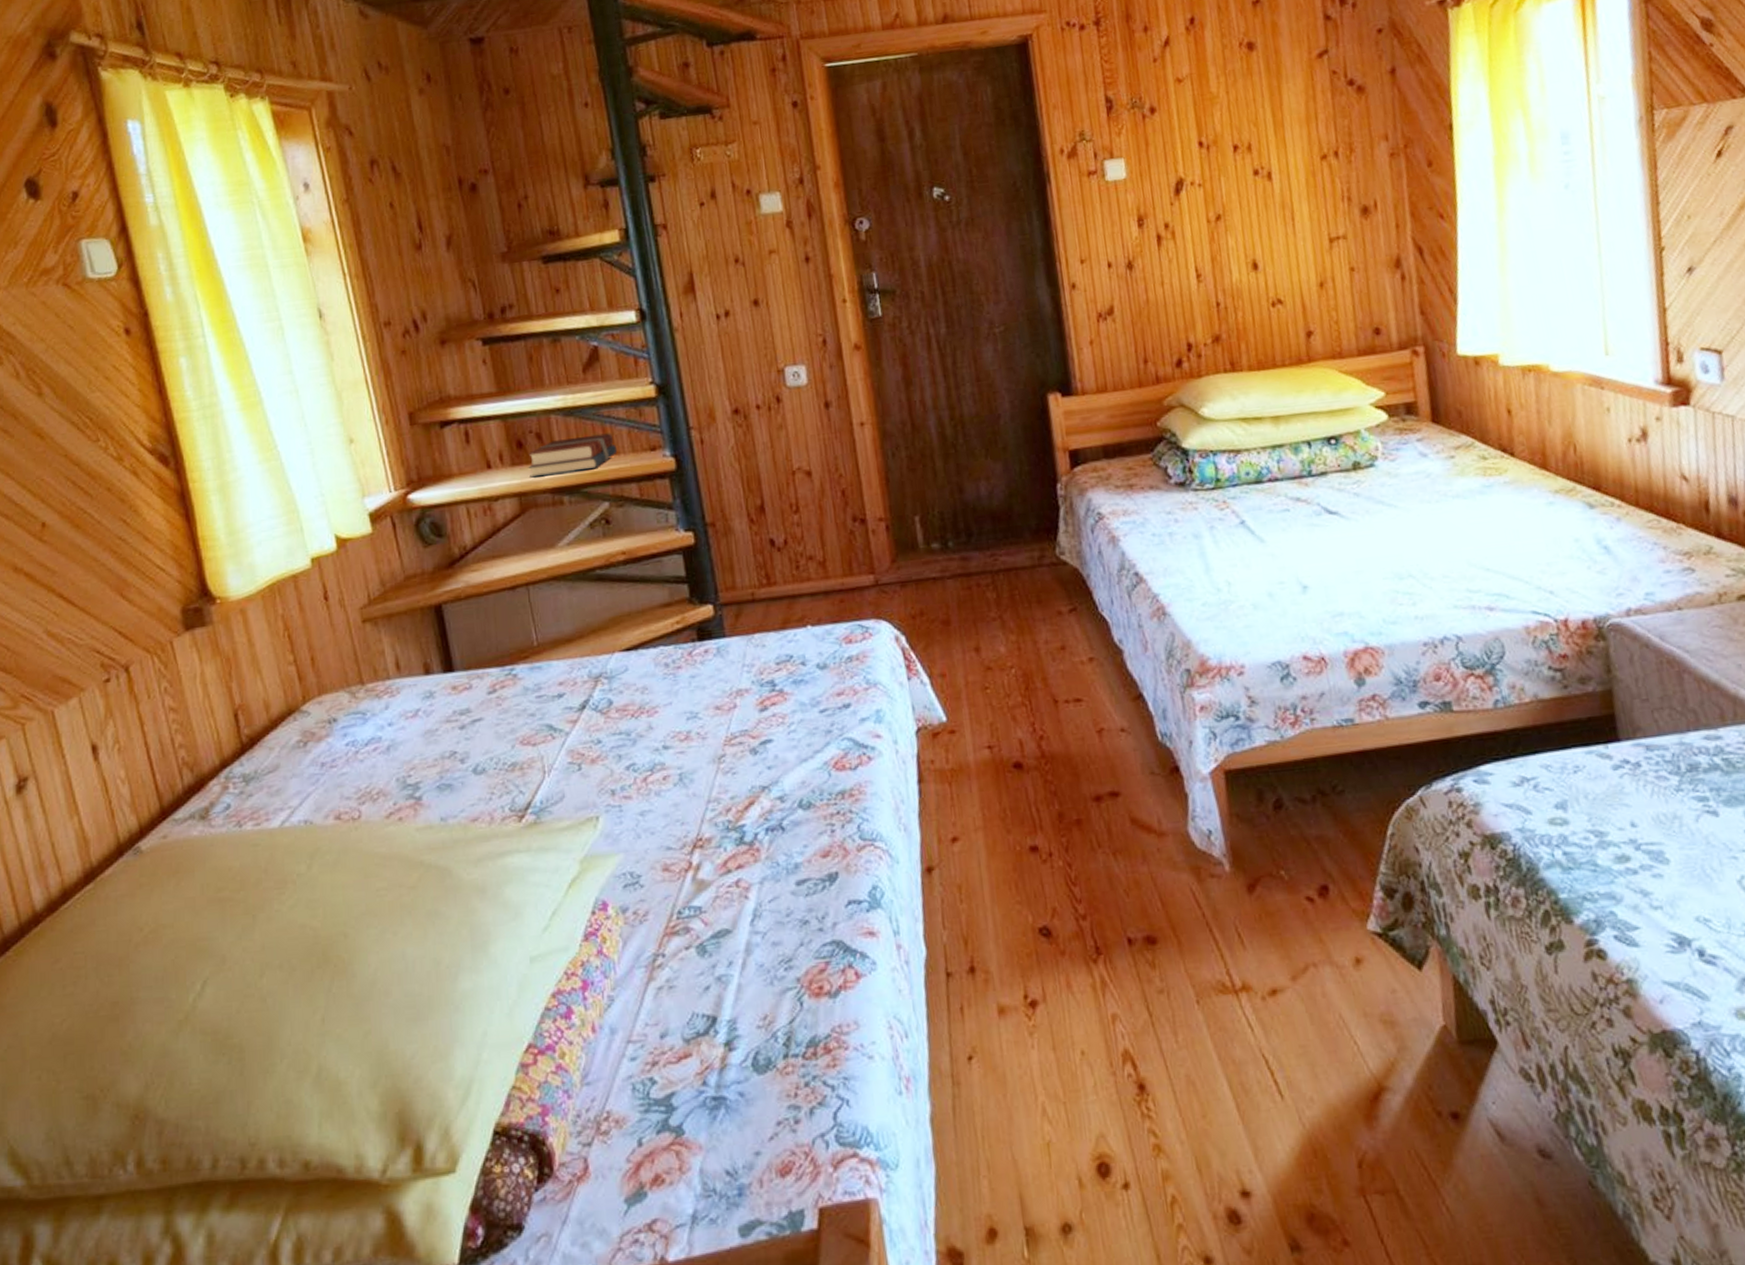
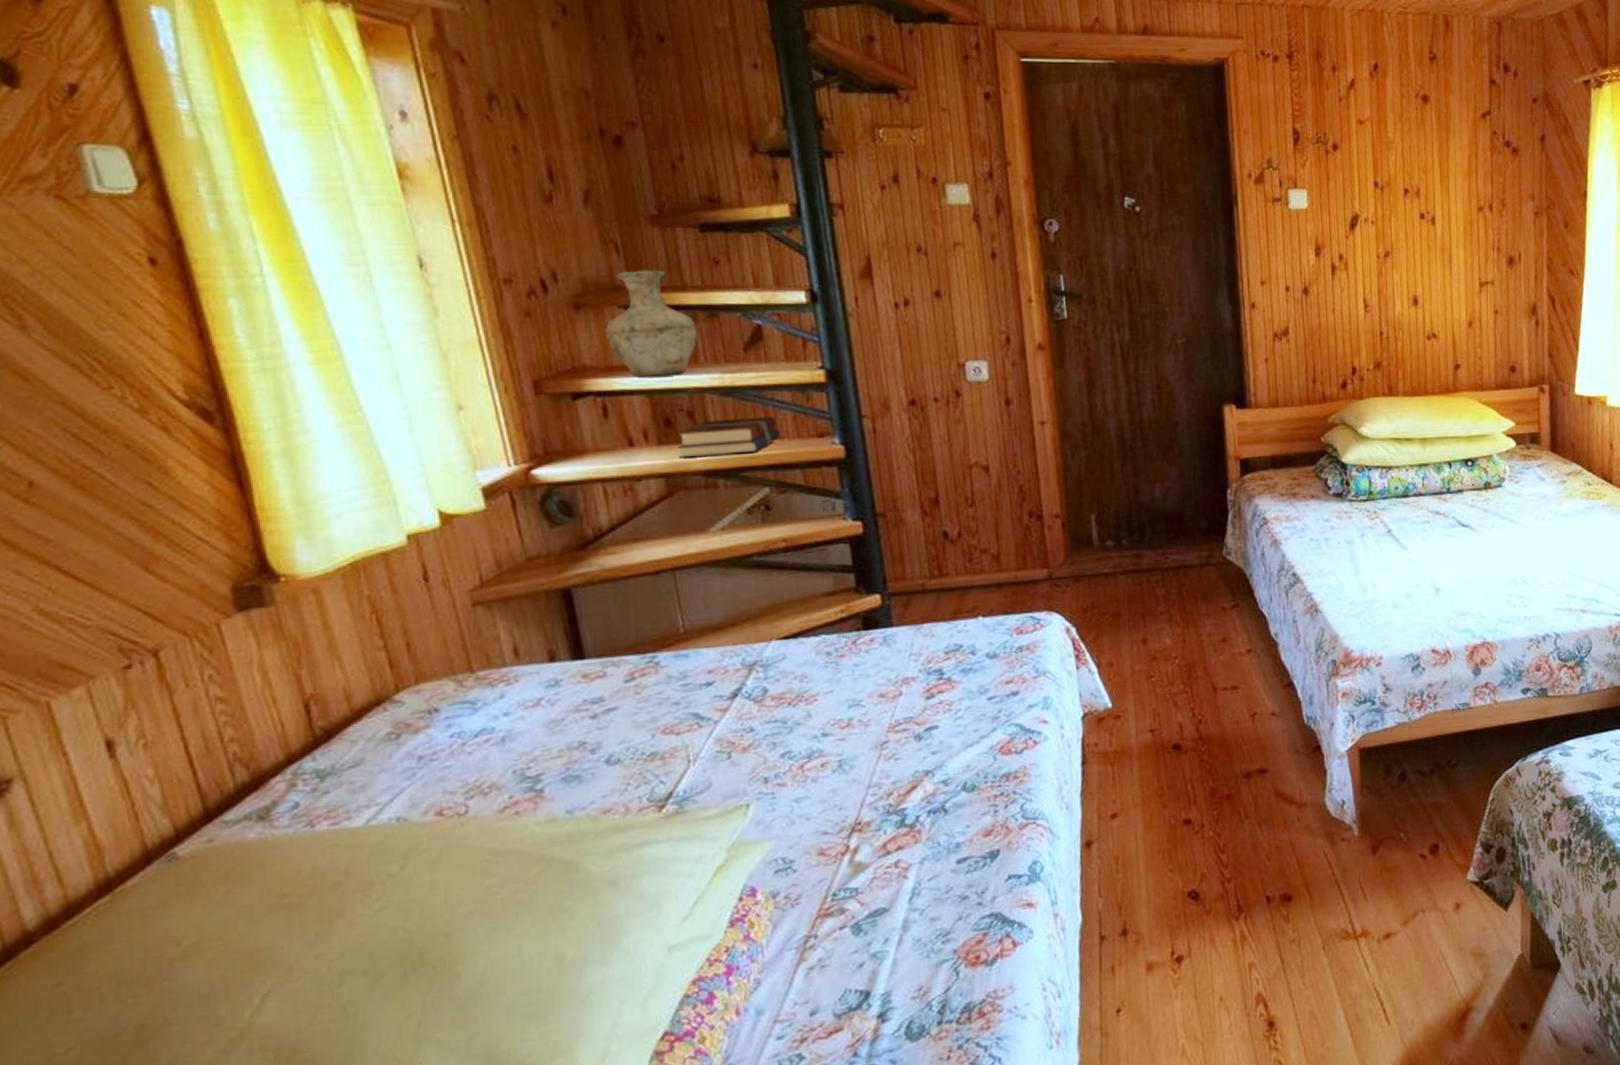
vase: none [466,302,543,404] -> present [606,269,697,377]

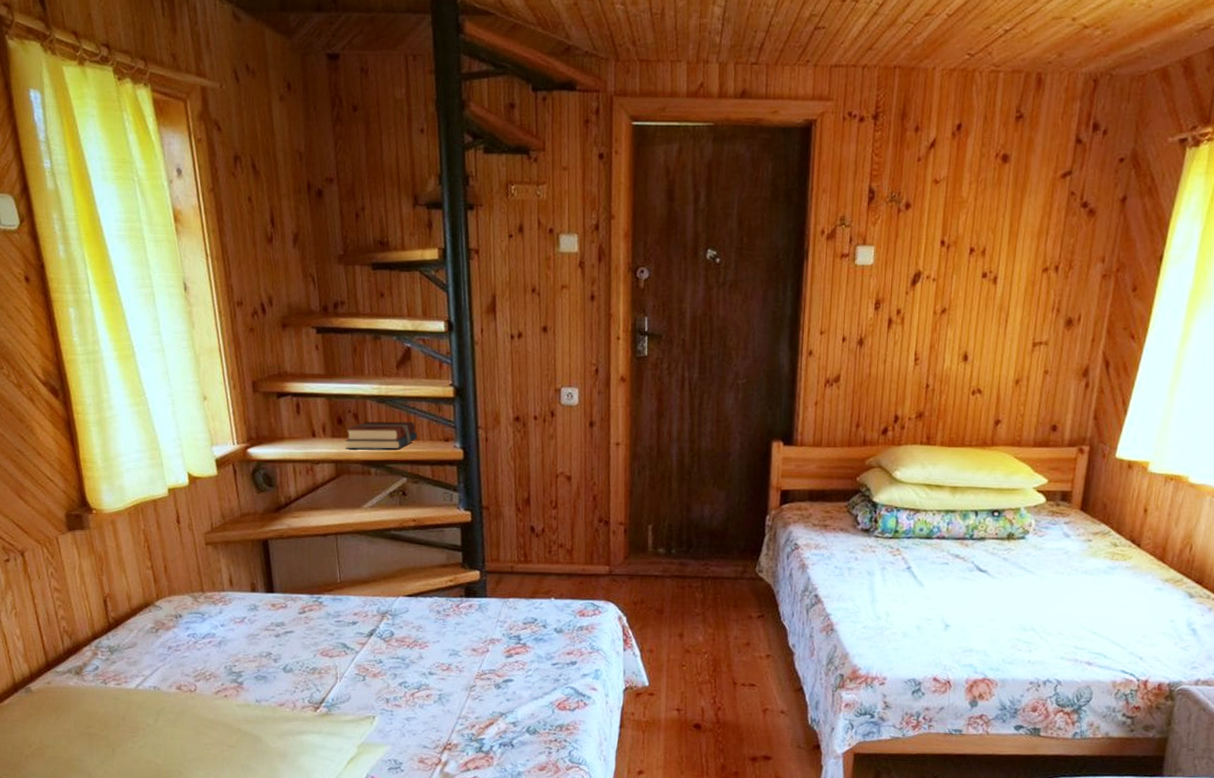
vase: present [606,269,697,377] -> none [302,299,364,384]

